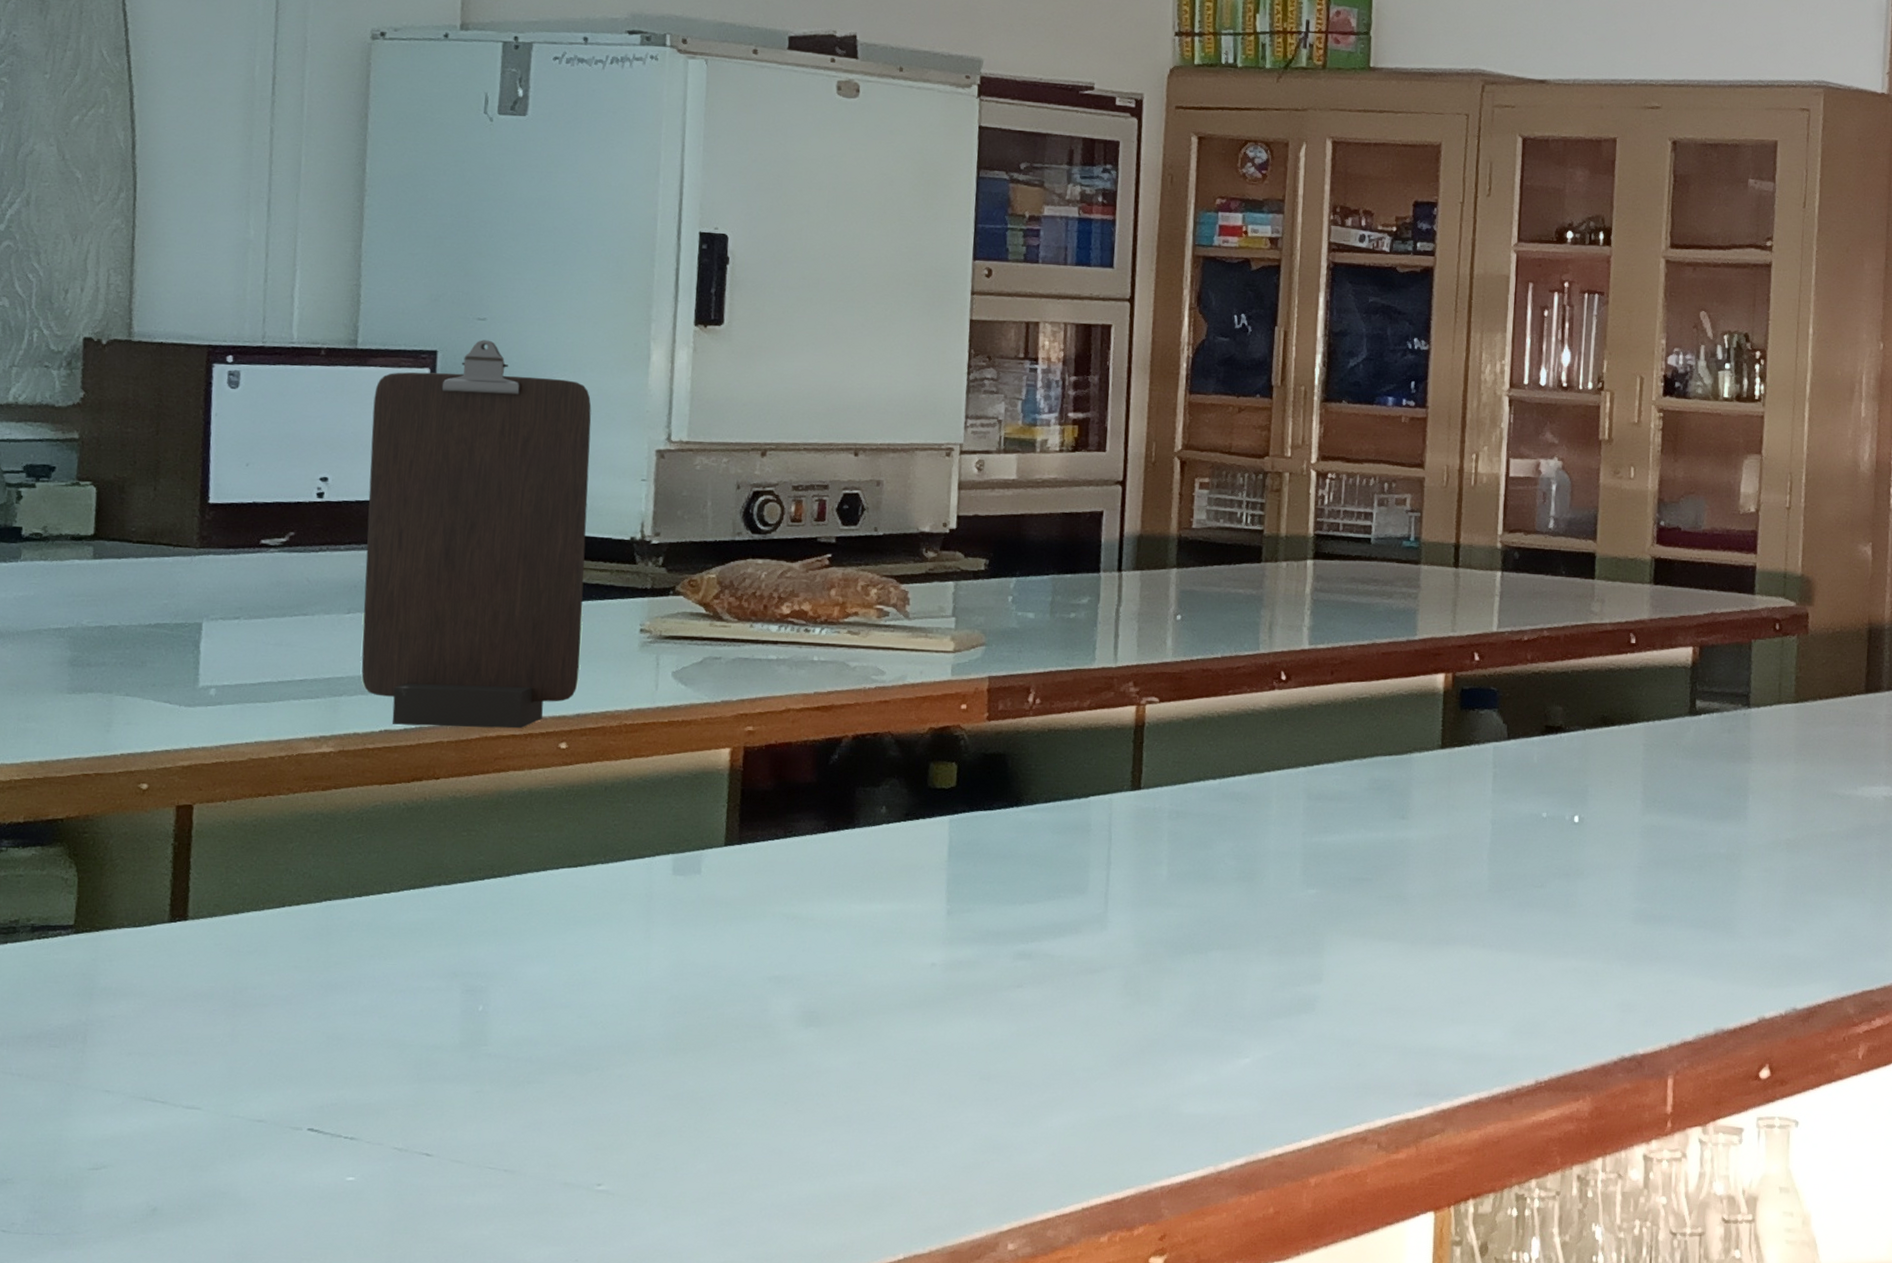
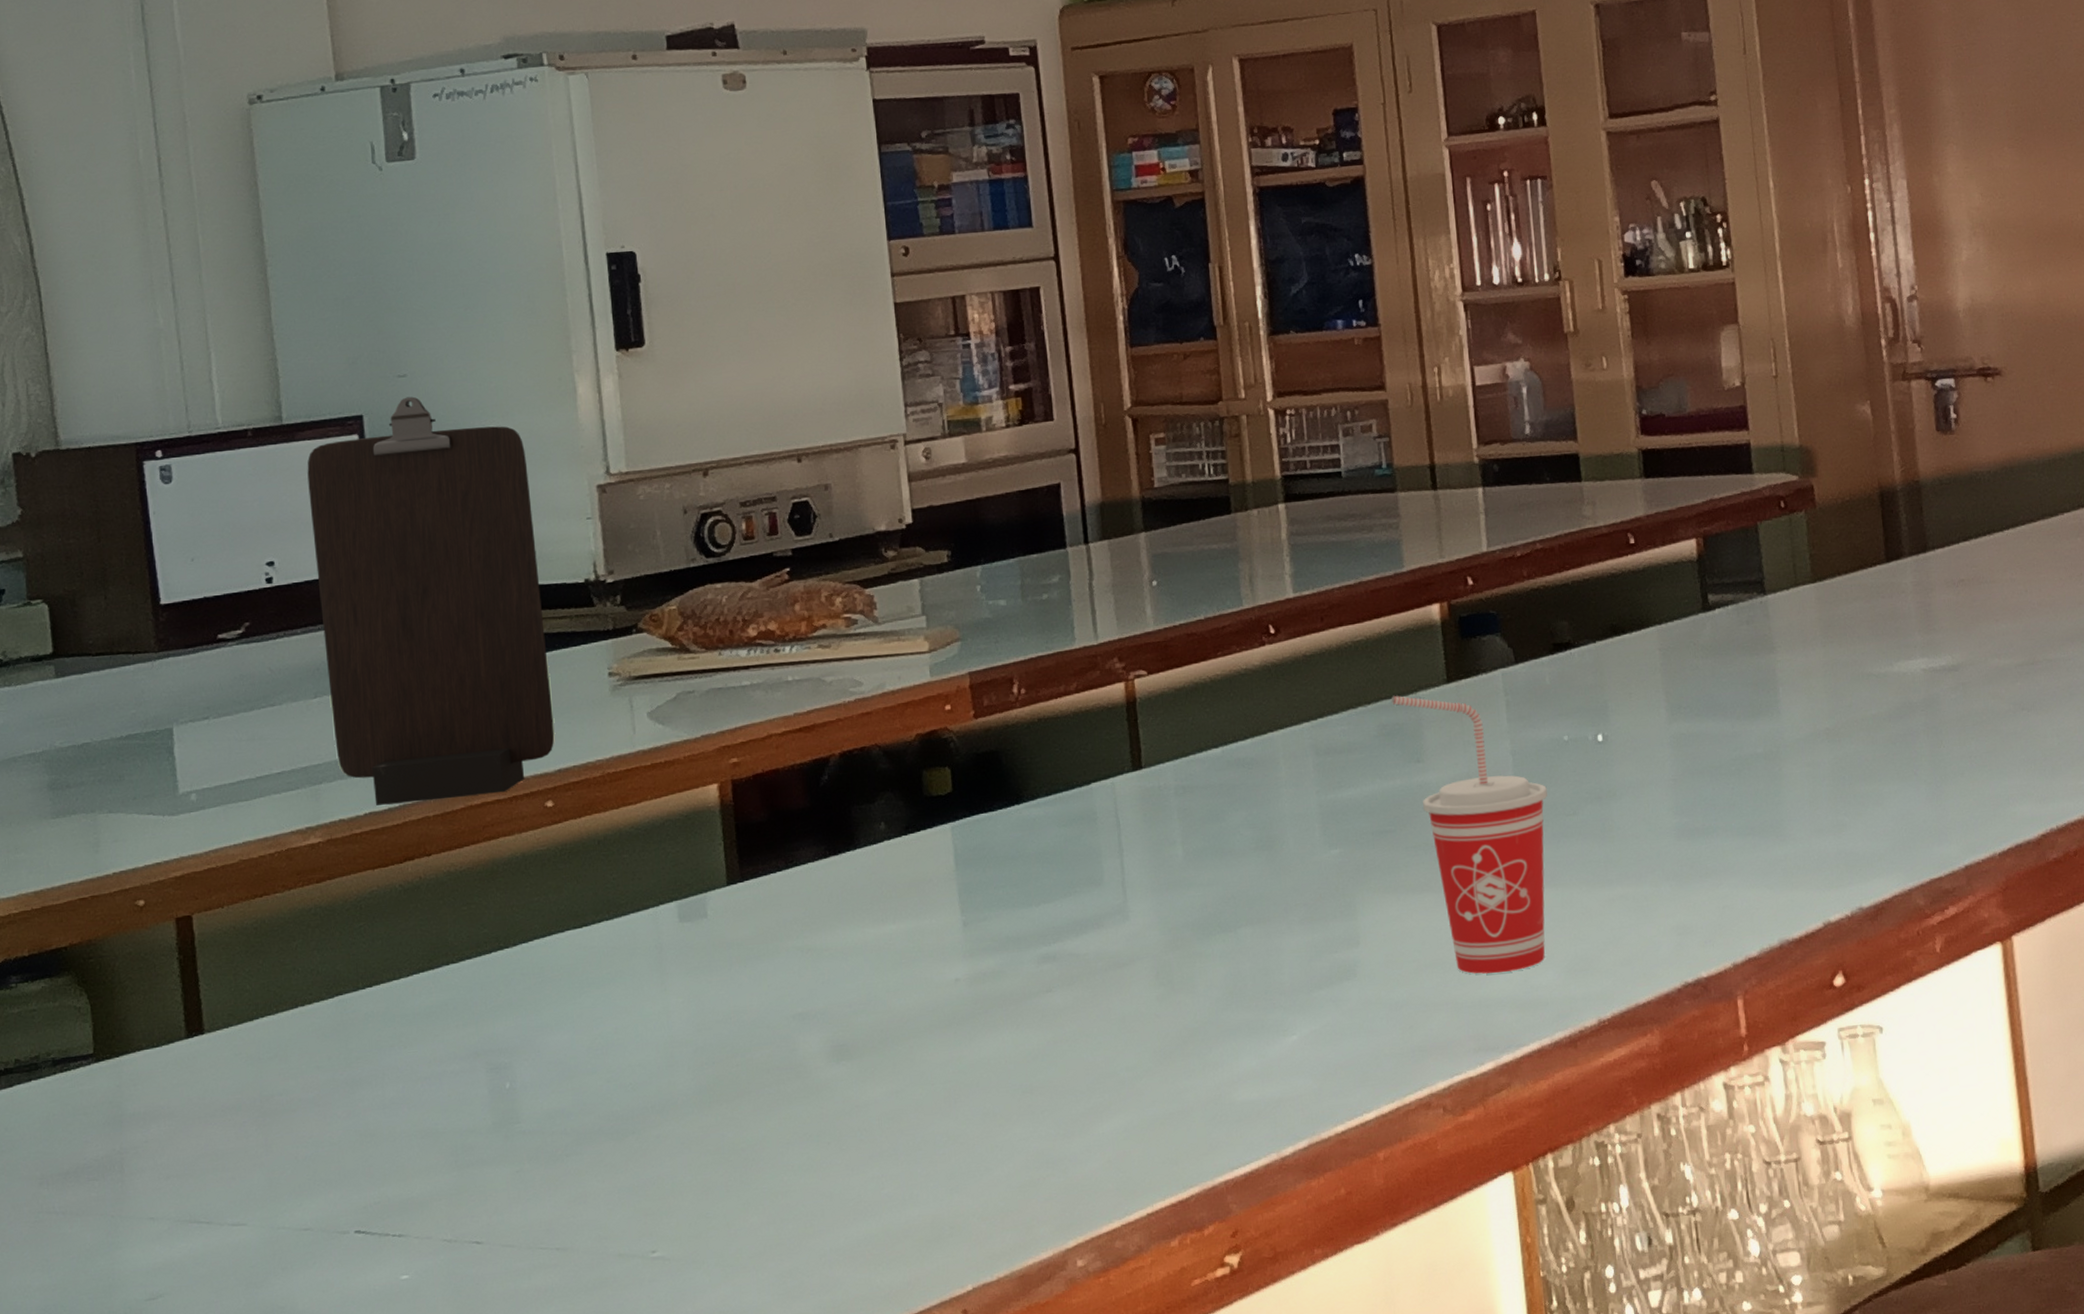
beverage cup: none [1385,753,1520,1025] -> present [1391,695,1547,974]

